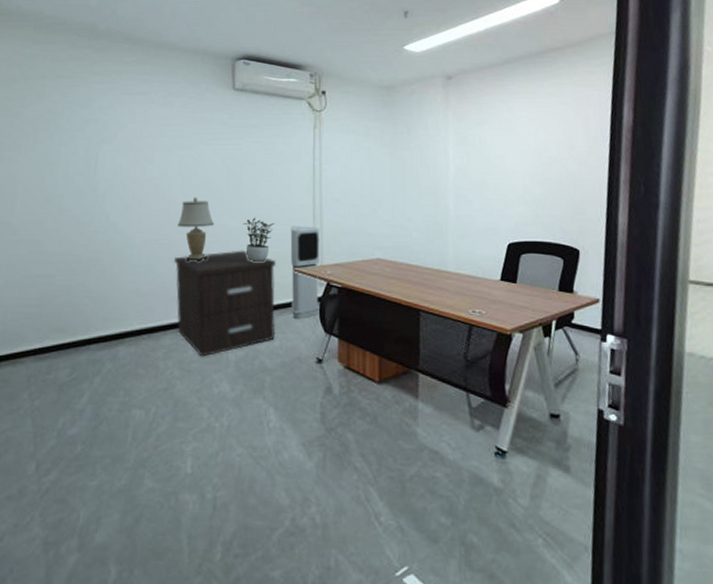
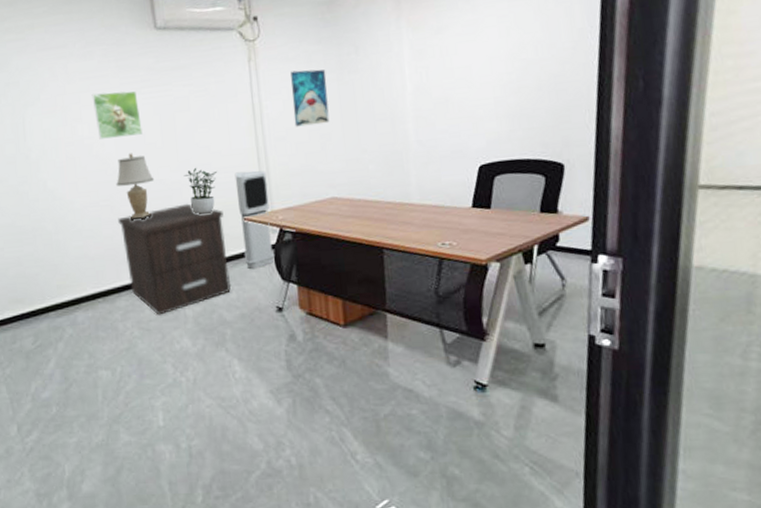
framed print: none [166,138,210,181] -> present [91,90,143,139]
wall art: none [349,142,381,191] -> present [291,69,330,127]

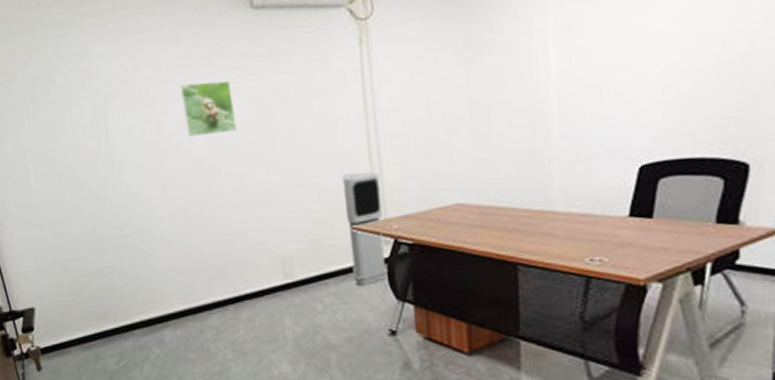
table lamp: present [116,153,155,221] -> none [207,152,250,230]
nightstand: present [118,203,232,315] -> none [209,209,338,336]
potted plant: present [183,167,218,214] -> none [283,168,323,223]
wall art: present [291,69,330,127] -> none [409,51,456,121]

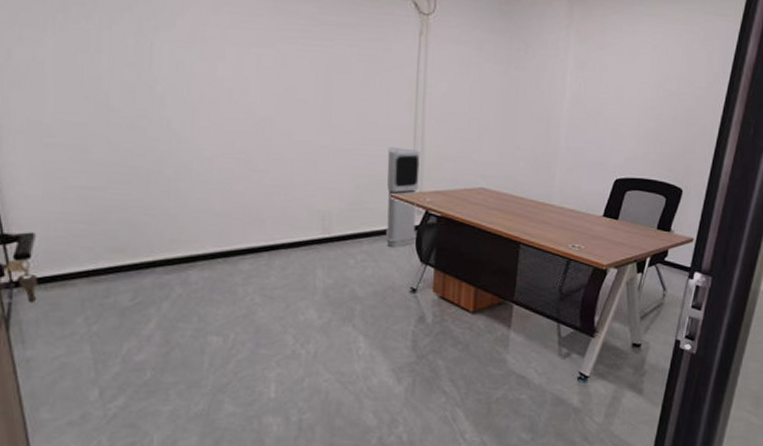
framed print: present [179,80,237,137] -> none [240,31,295,89]

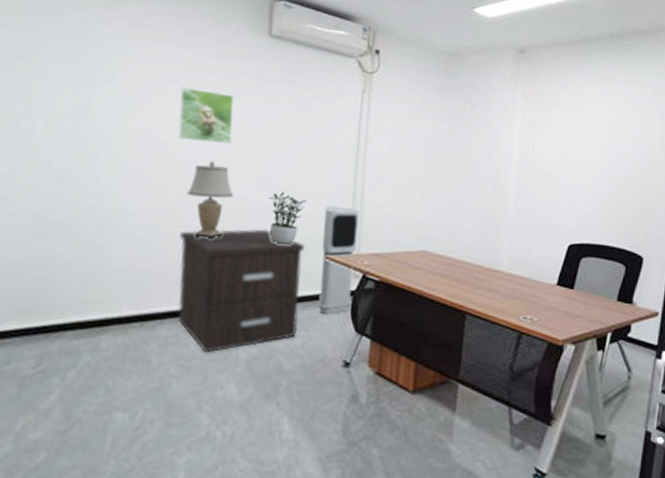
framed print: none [240,31,295,89] -> present [178,86,234,144]
nightstand: none [253,170,370,284] -> present [177,229,305,353]
table lamp: none [256,106,301,182] -> present [187,161,234,240]
potted plant: none [333,134,371,185] -> present [268,191,307,245]

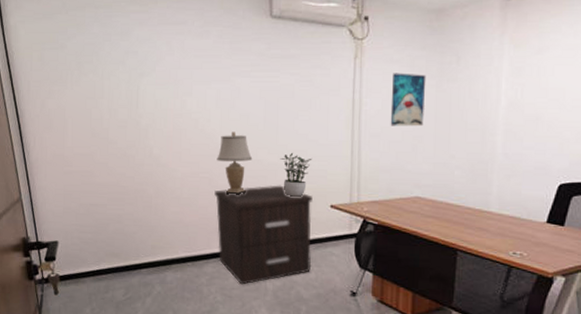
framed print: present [178,86,234,144] -> none [203,71,247,115]
air purifier: present [318,205,359,315] -> none [327,162,357,254]
wall art: none [398,113,439,173] -> present [390,73,426,127]

